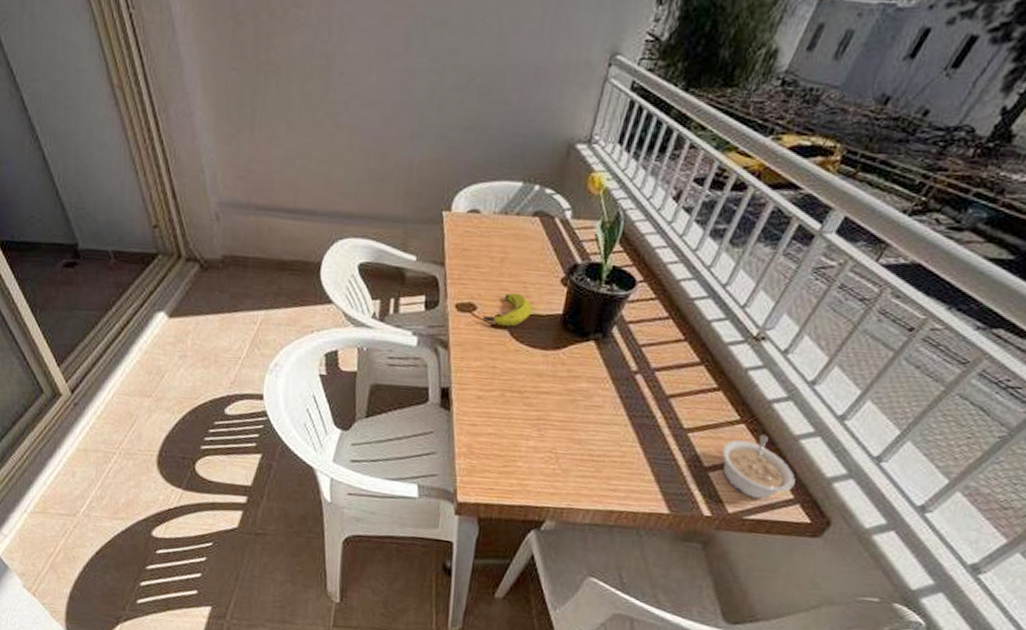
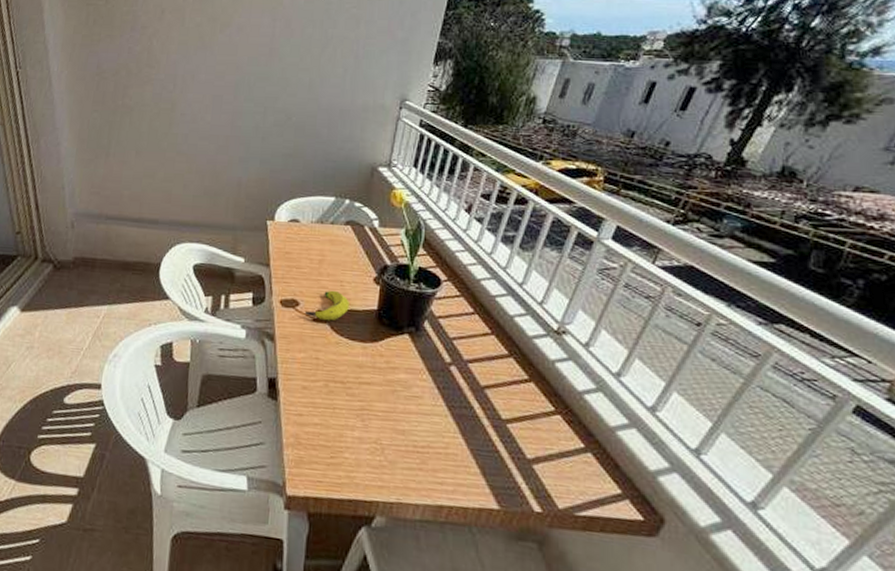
legume: present [722,434,796,499] -> none [542,425,620,494]

